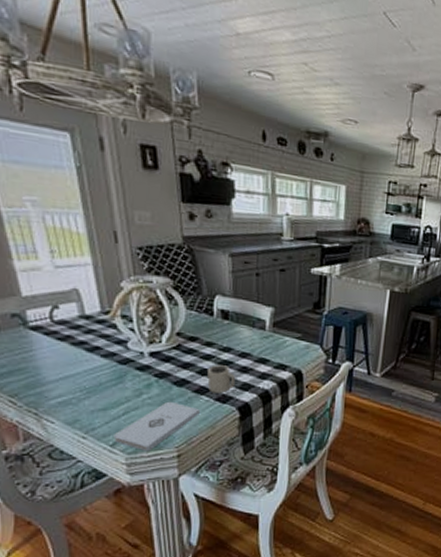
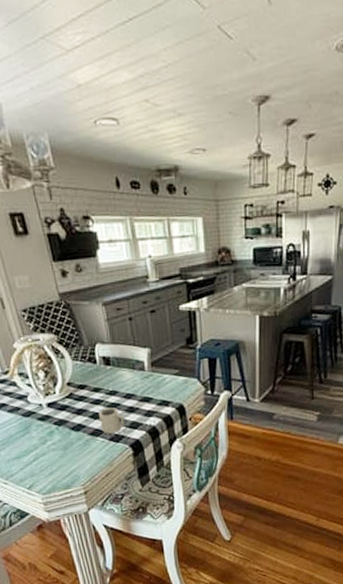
notepad: present [113,401,200,452] -> none [29,445,98,491]

